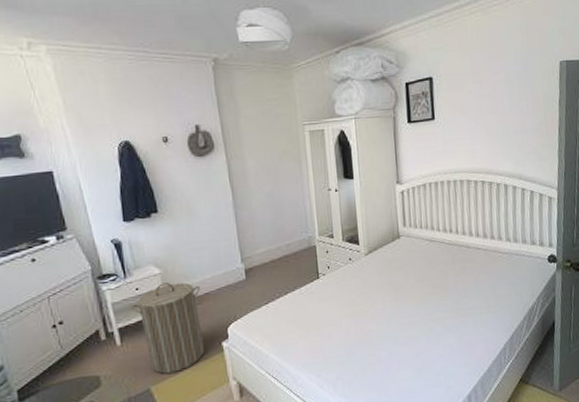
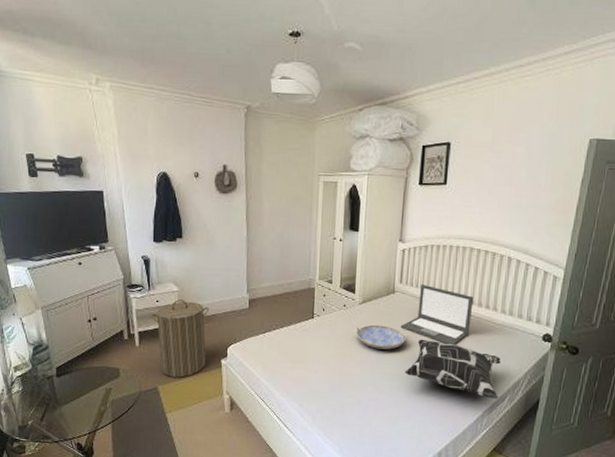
serving tray: none [364,273,419,300] -> present [354,324,407,350]
laptop: none [410,224,479,282] -> present [400,285,474,346]
decorative pillow: none [422,280,517,330] -> present [404,339,501,399]

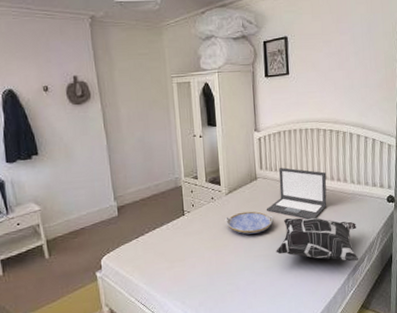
laundry hamper: present [151,299,209,378] -> none [13,218,81,301]

